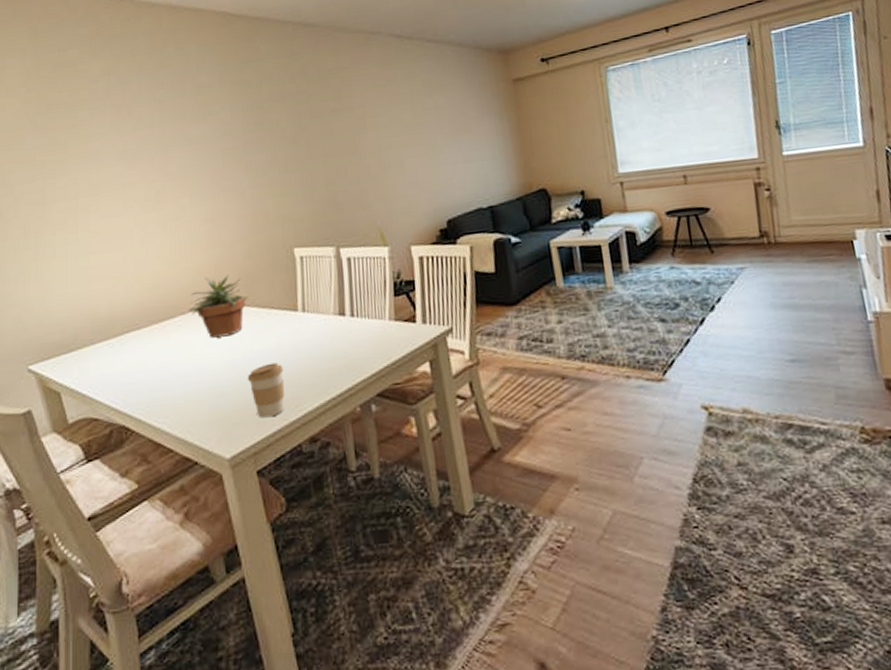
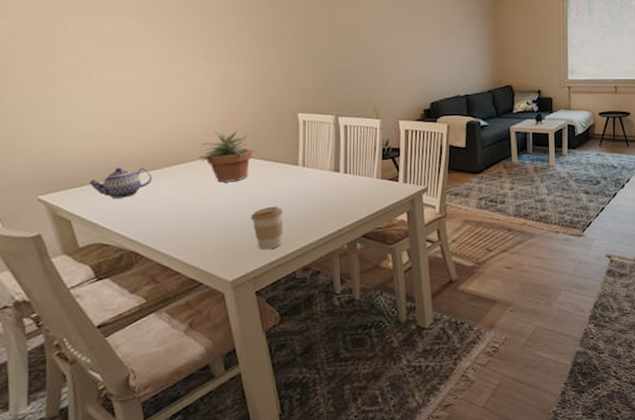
teapot: none [78,325,141,364] -> present [90,167,152,198]

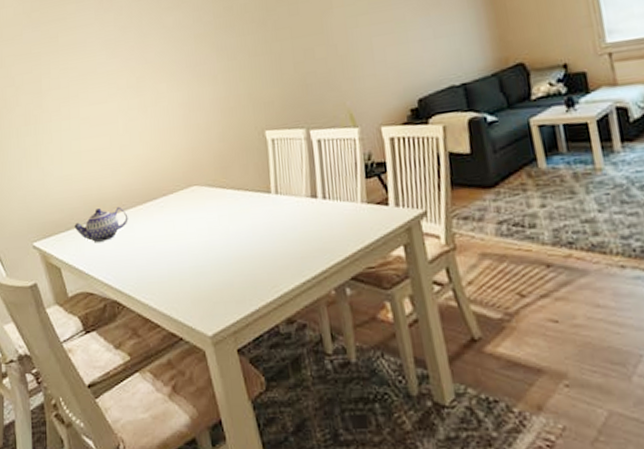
potted plant: present [198,130,260,183] -> none [169,157,230,219]
coffee cup: present [250,206,284,250] -> none [225,244,263,298]

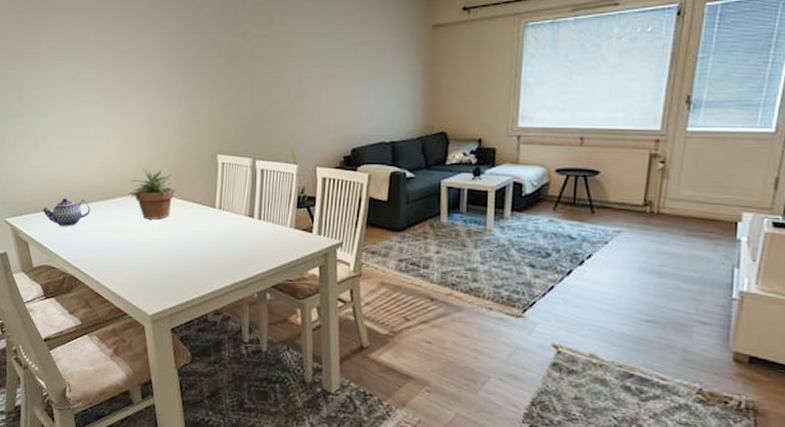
potted plant: none [169,157,230,219] -> present [128,168,182,220]

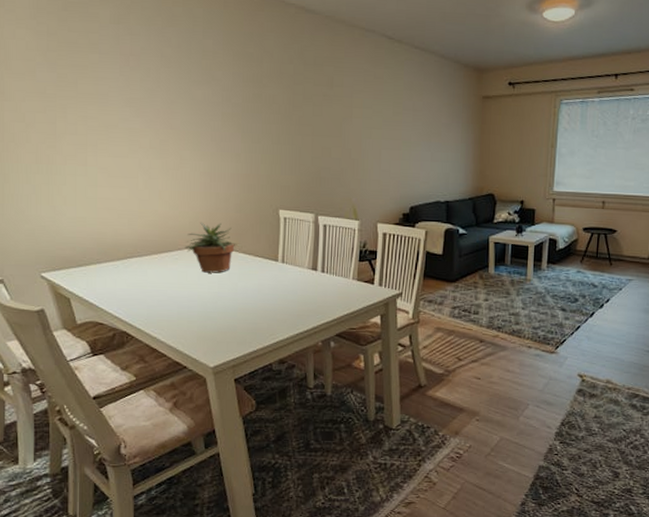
teapot: present [43,198,91,226] -> none [86,252,142,281]

